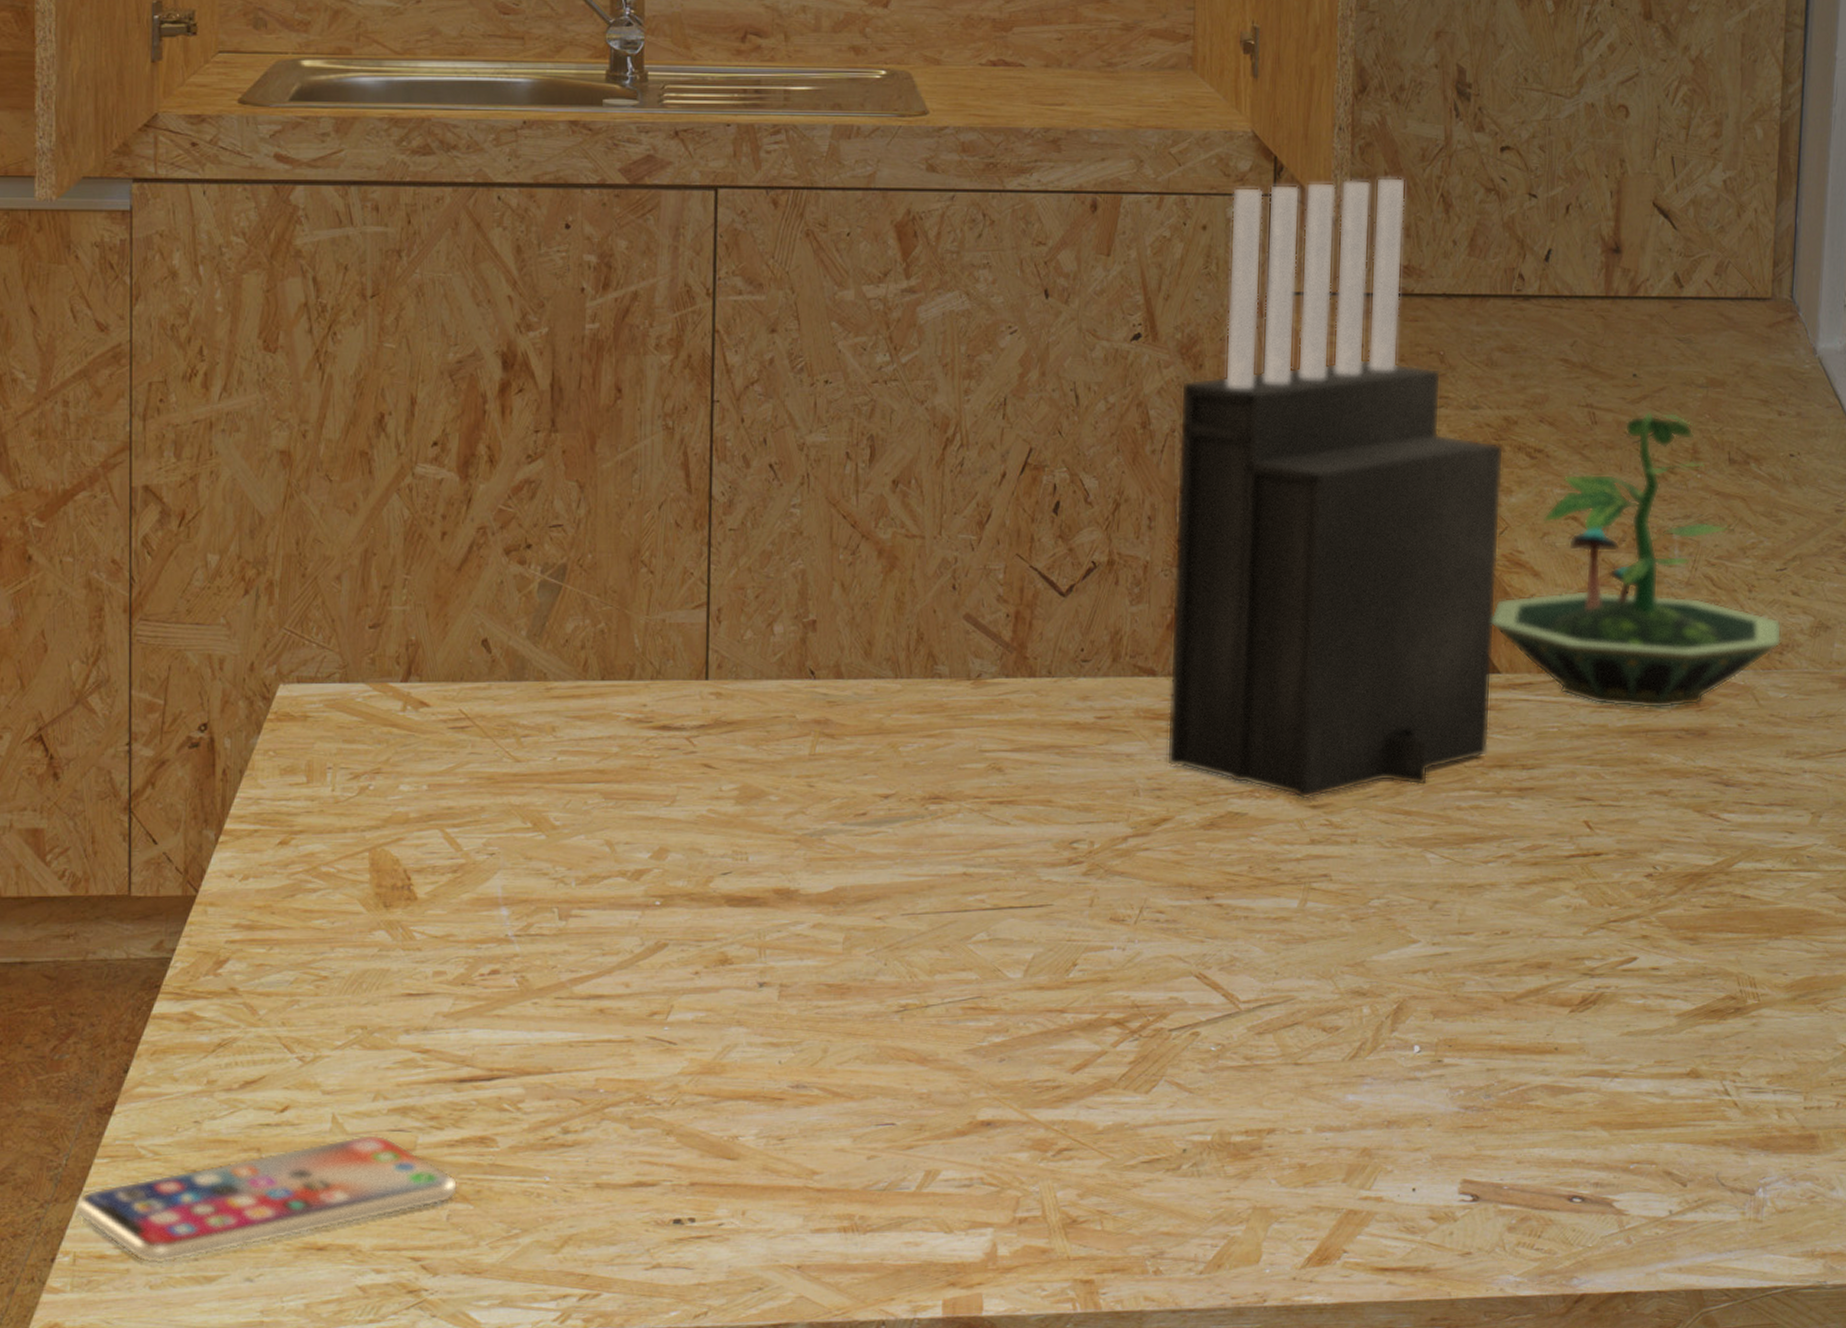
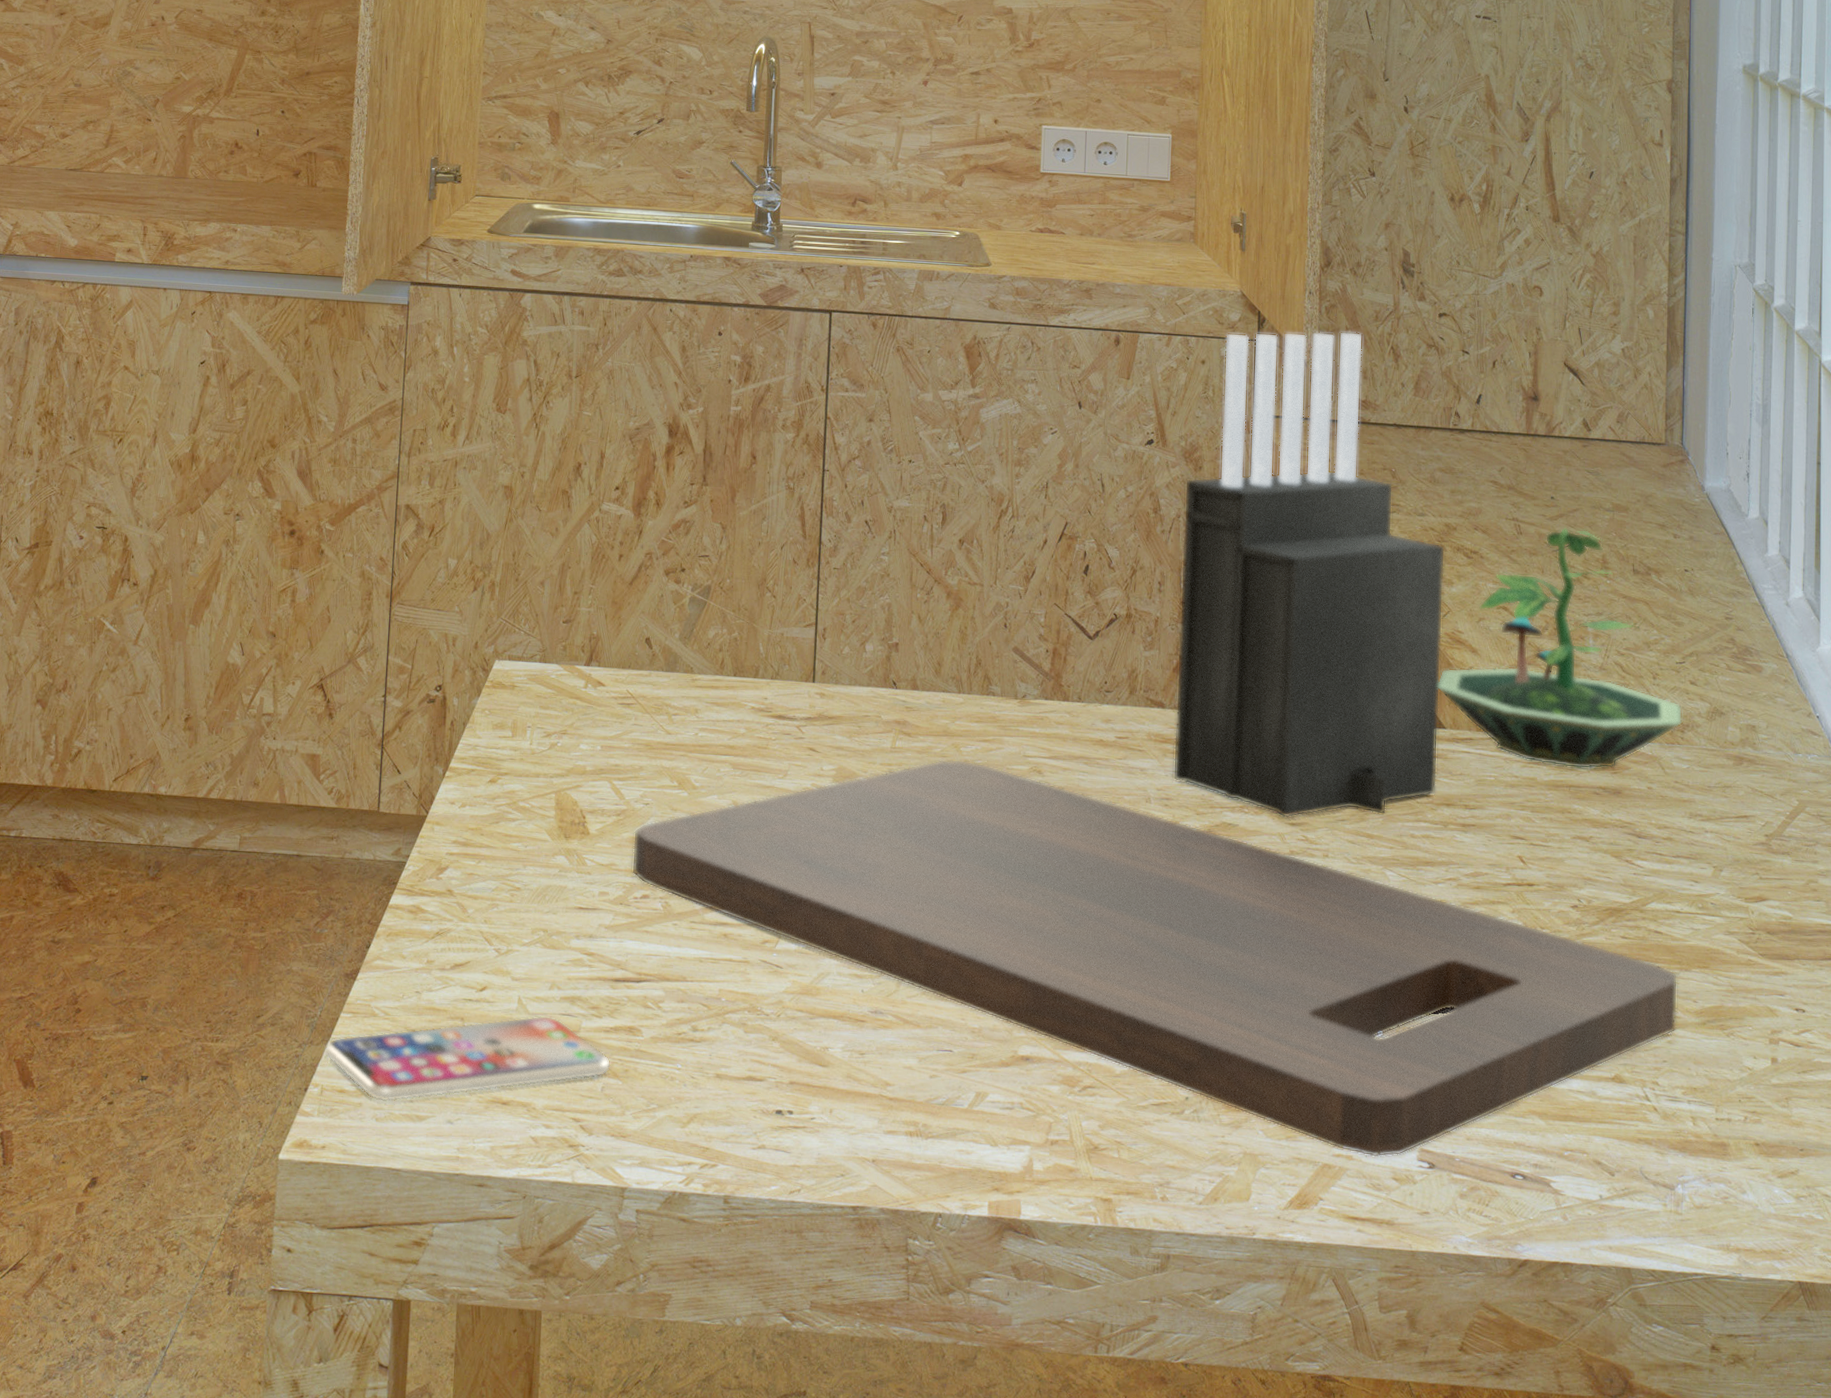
cutting board: none [475,762,1767,1196] -> present [631,759,1678,1158]

